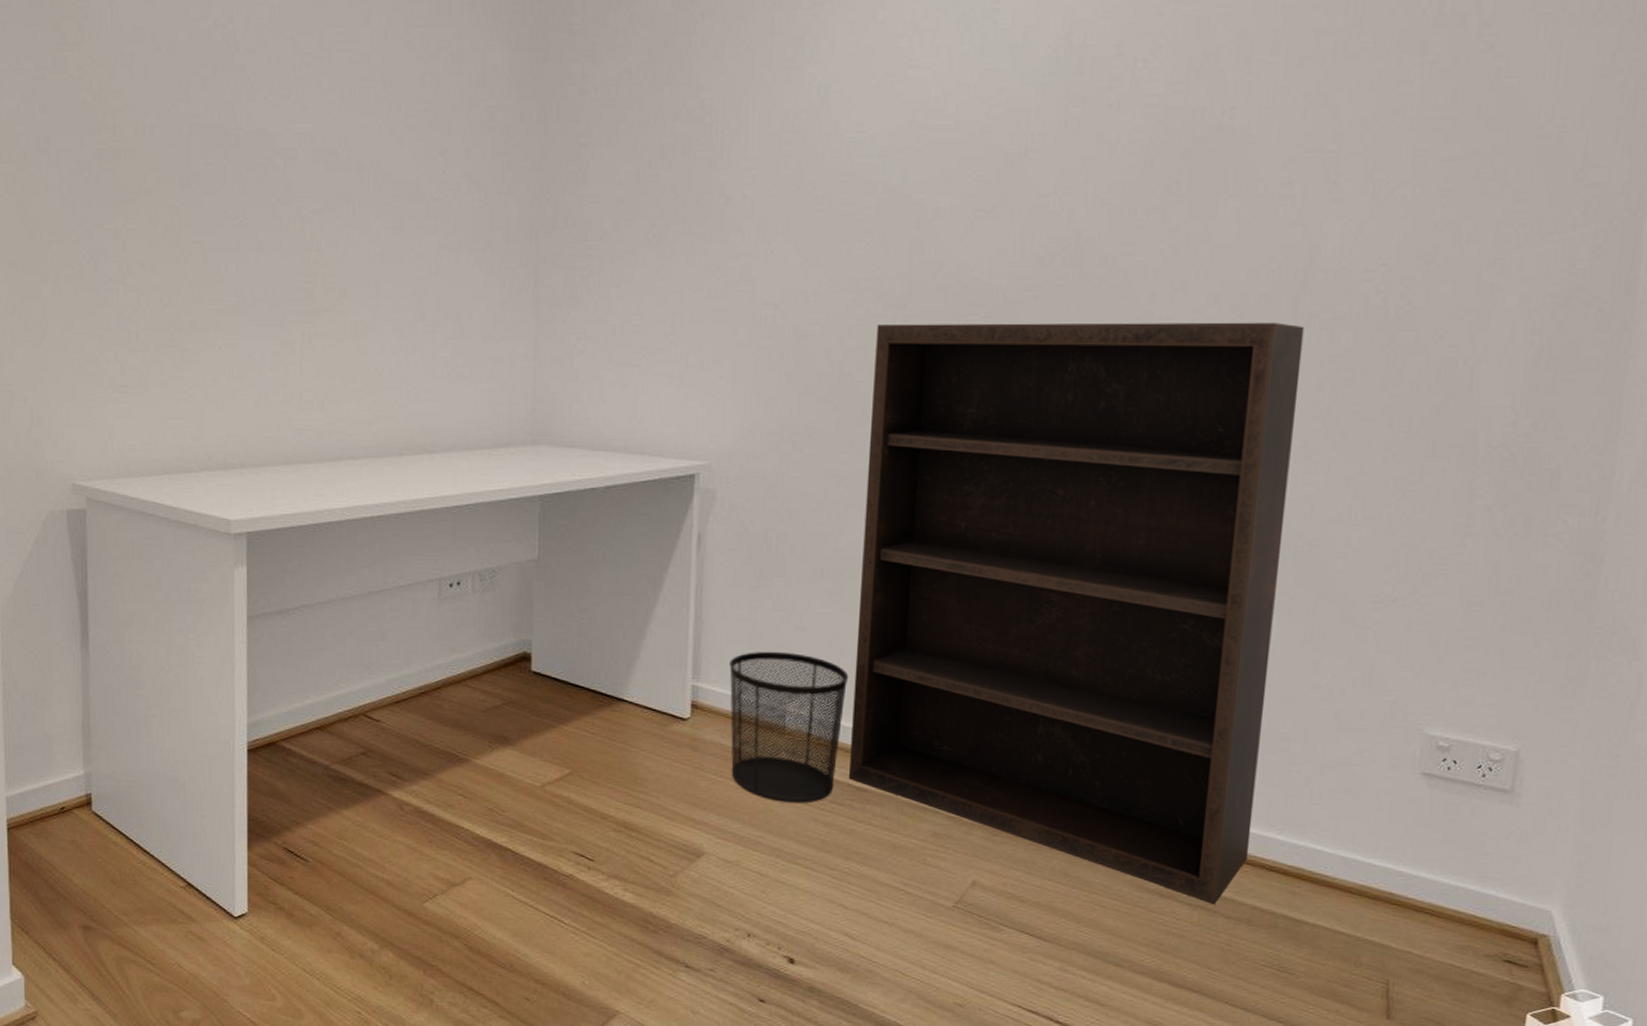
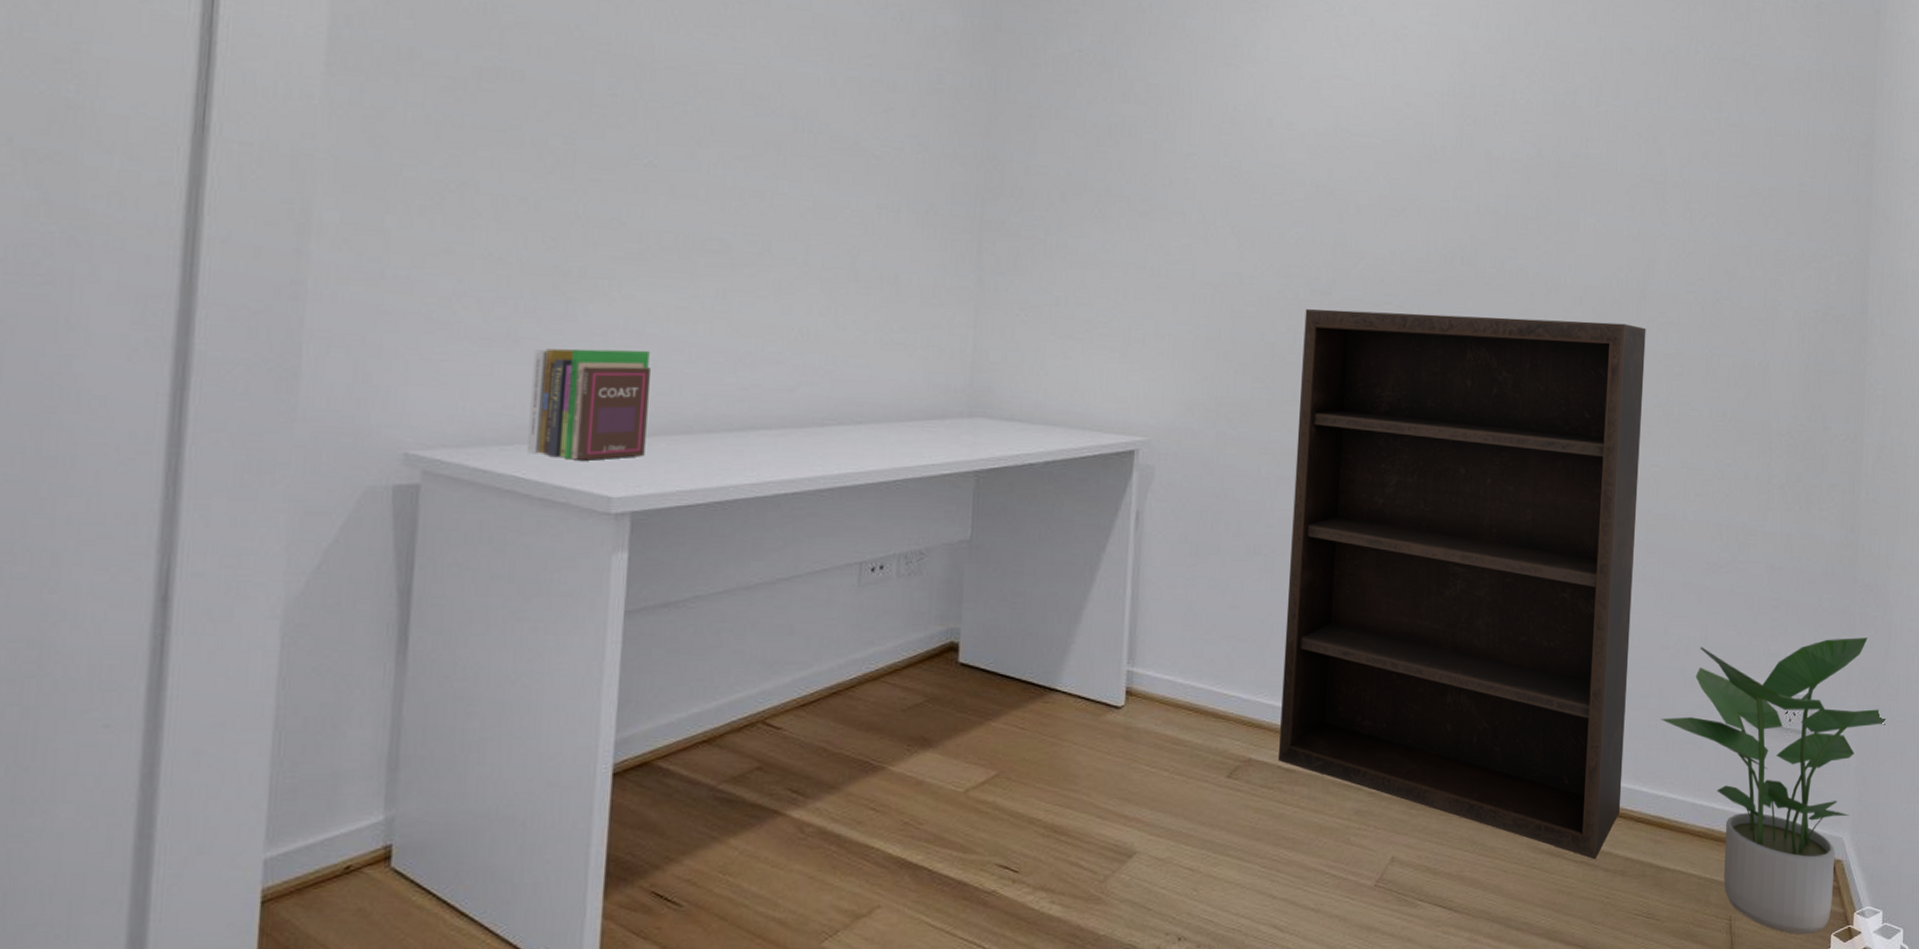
books: none [161,391,254,489] -> present [527,348,650,461]
waste bin: present [729,651,849,803] -> none [1164,631,1279,790]
potted plant: none [1305,686,1626,1011] -> present [1661,638,1886,935]

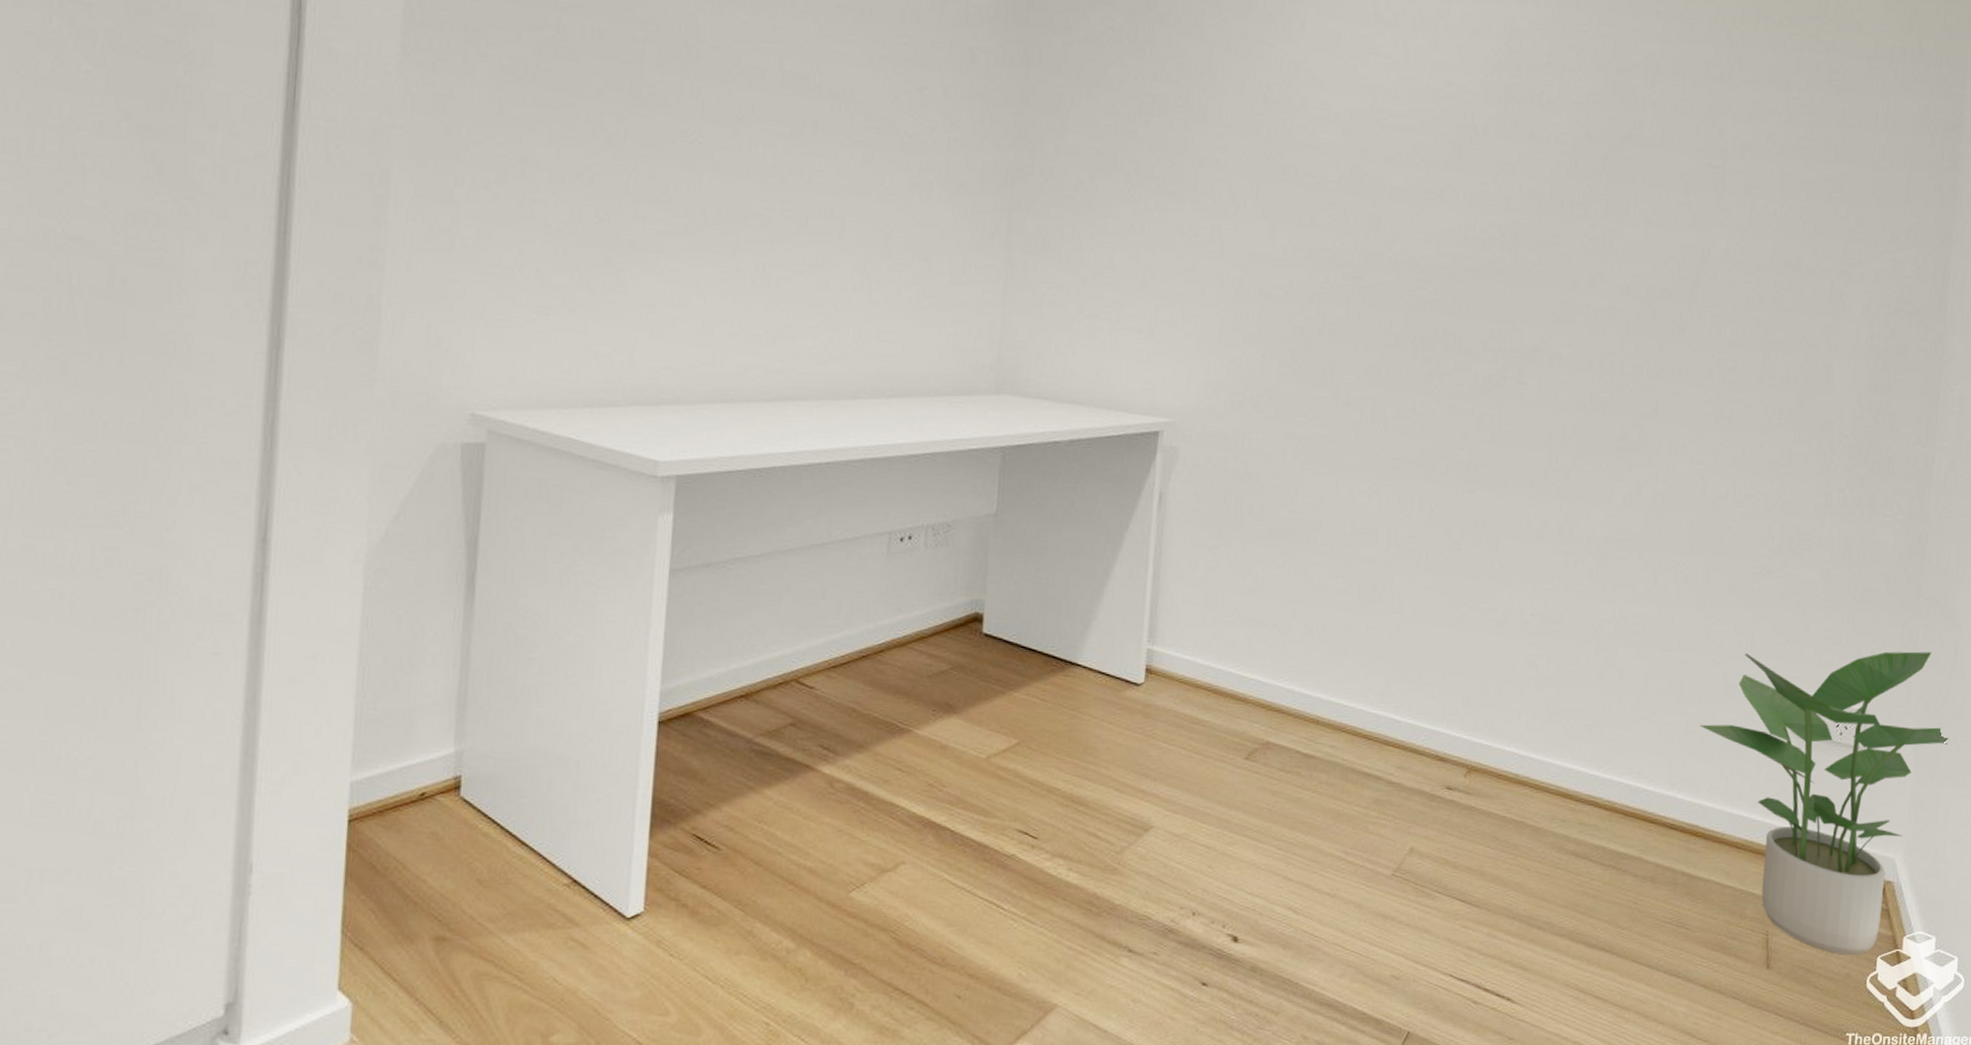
books: present [527,348,650,461] -> none [581,318,695,426]
bookshelf: present [1279,309,1646,859] -> none [1297,293,1698,863]

